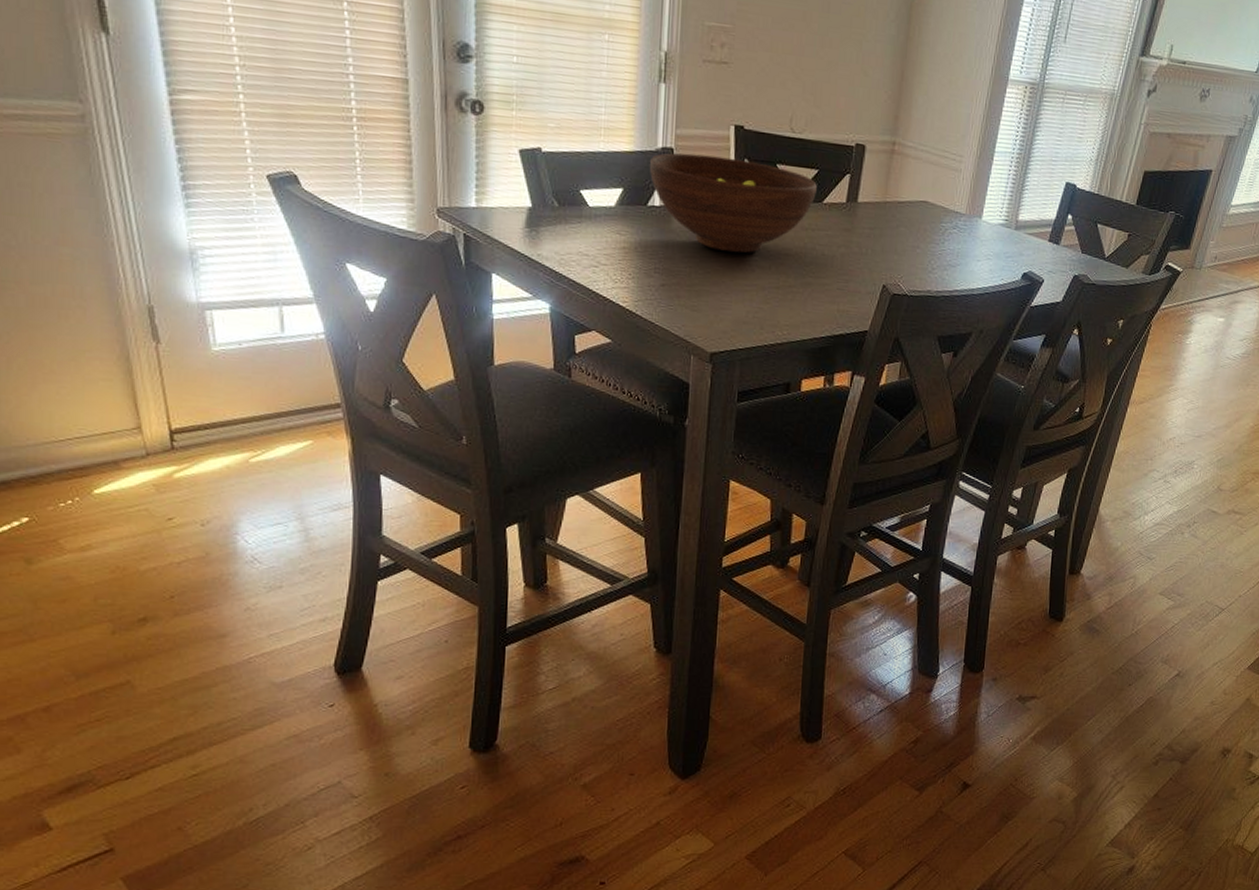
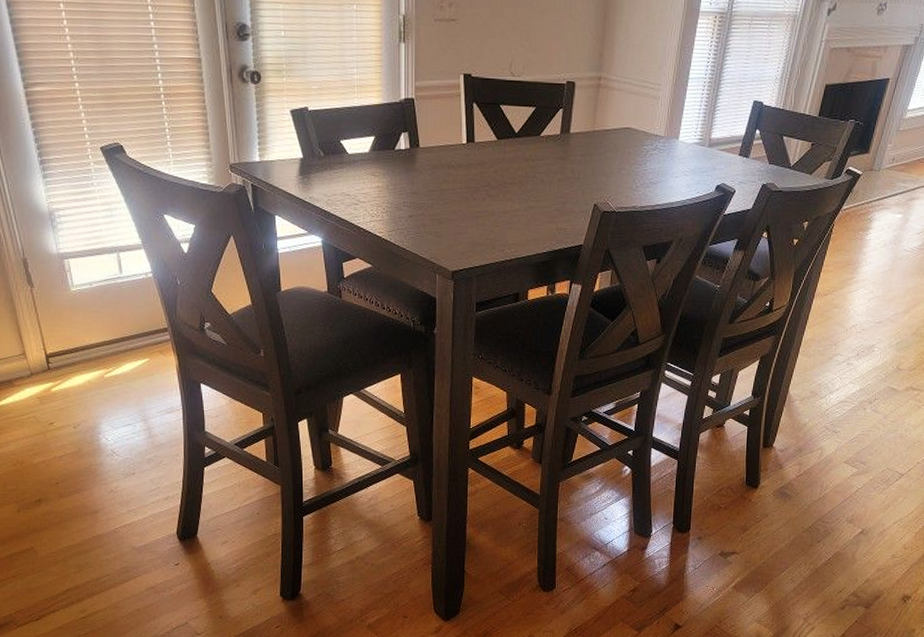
fruit bowl: present [649,153,817,254] -> none [395,102,535,185]

